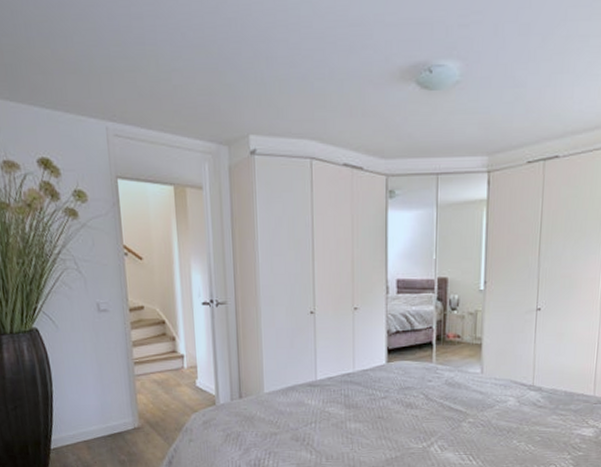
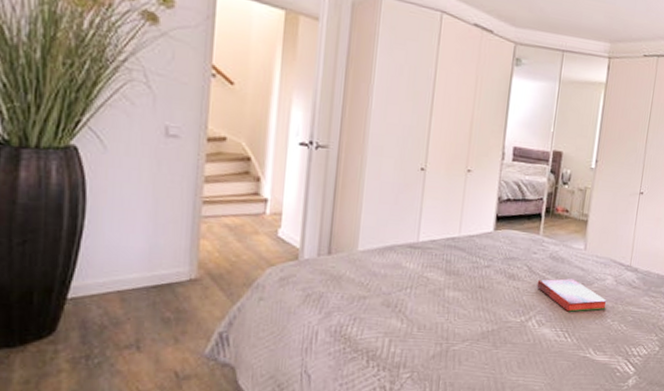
hardback book: none [435,403,511,435] -> present [537,278,607,312]

